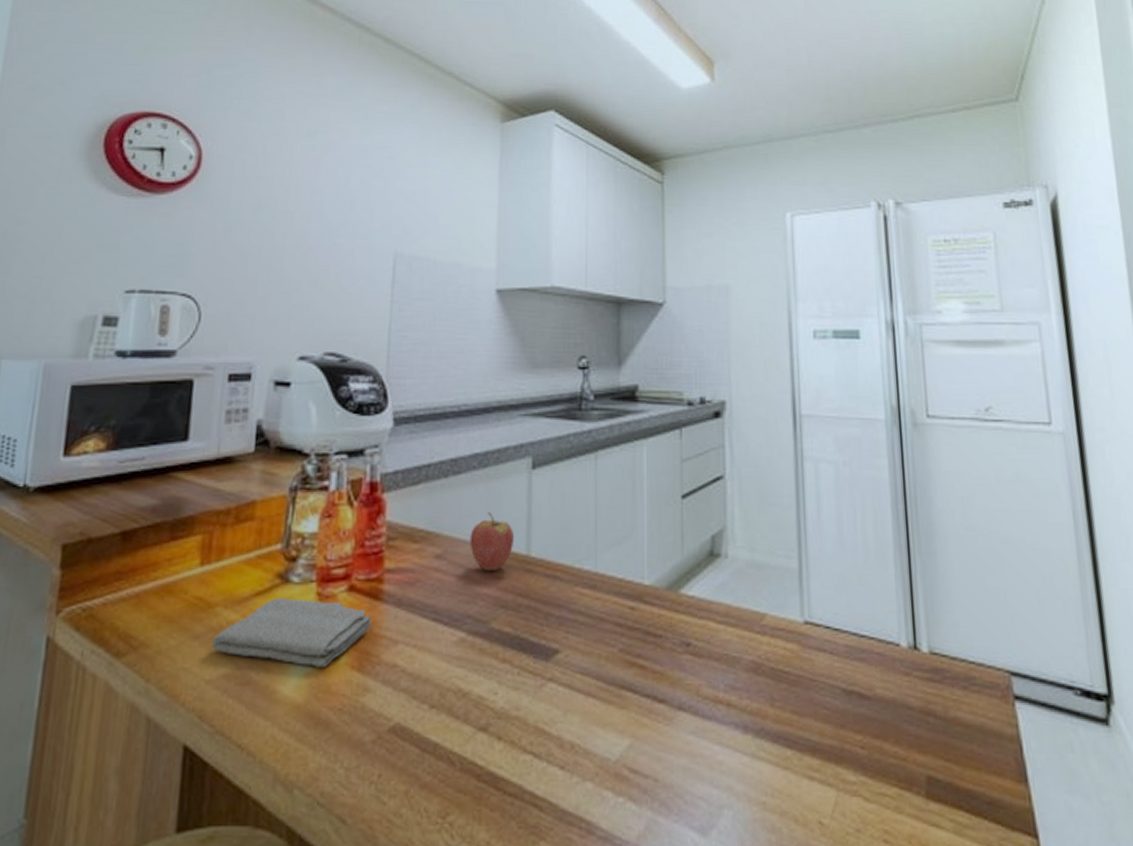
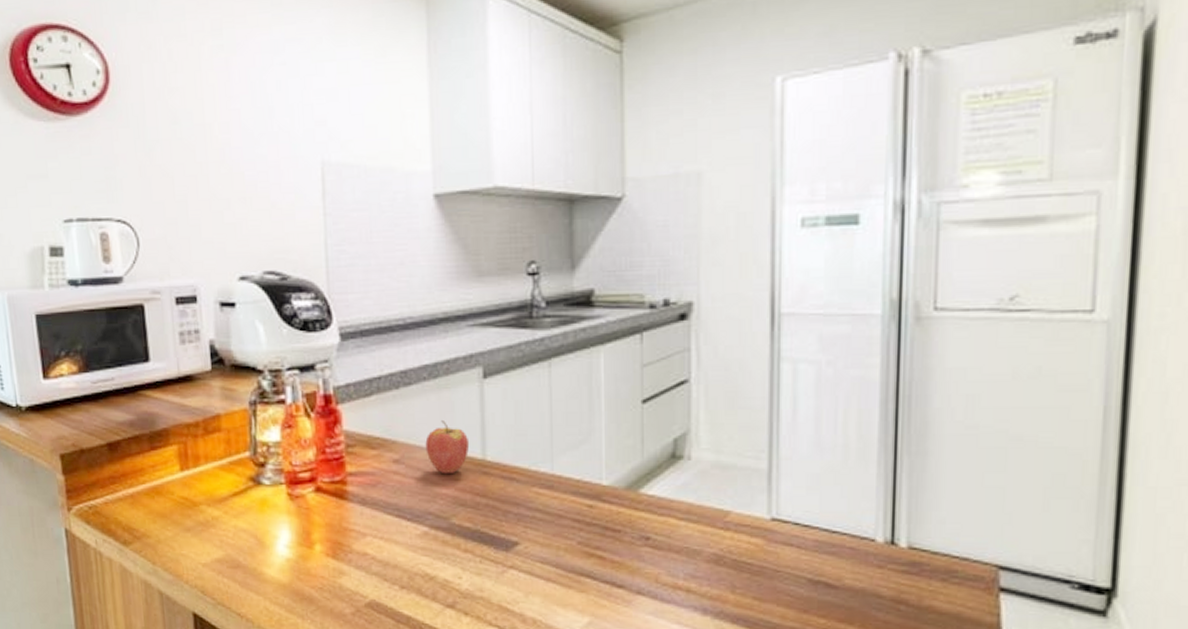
washcloth: present [211,597,373,667] -> none [201,497,341,555]

